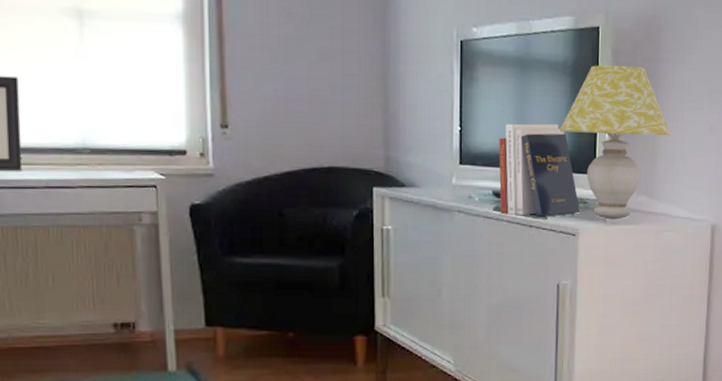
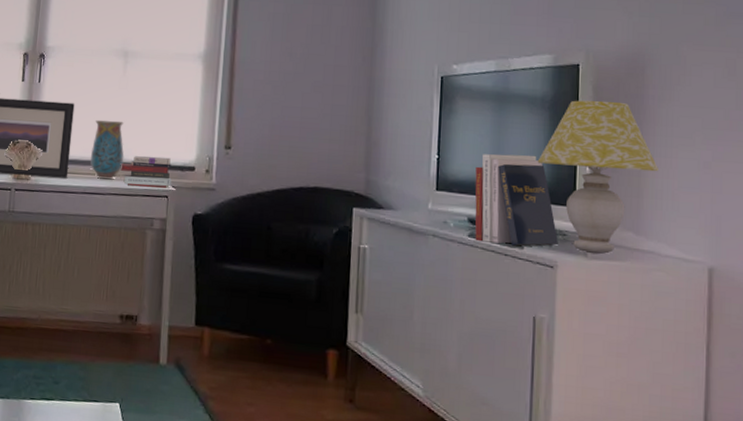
vase: none [50,97,95,170] -> present [90,120,124,179]
books: none [90,139,159,178] -> present [120,155,172,189]

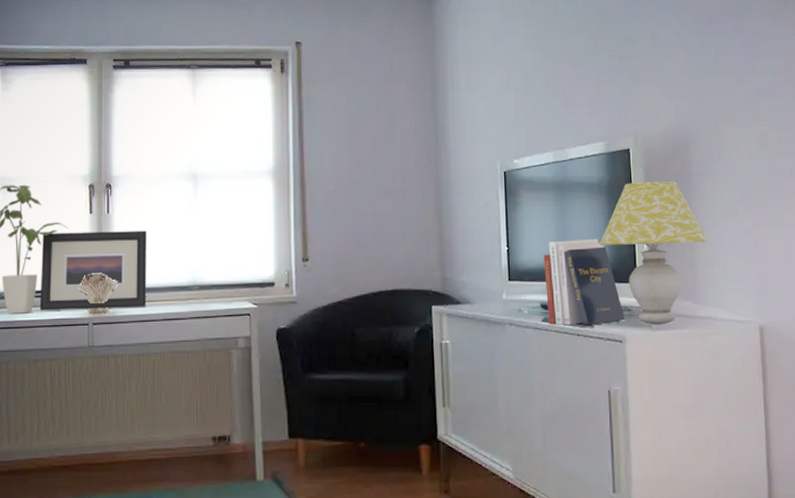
vase: present [90,120,124,179] -> none [169,244,202,304]
books: present [120,155,172,189] -> none [199,275,252,308]

